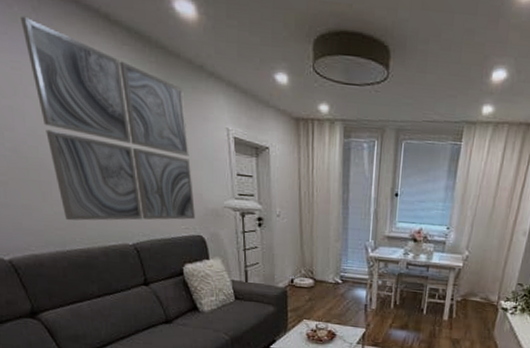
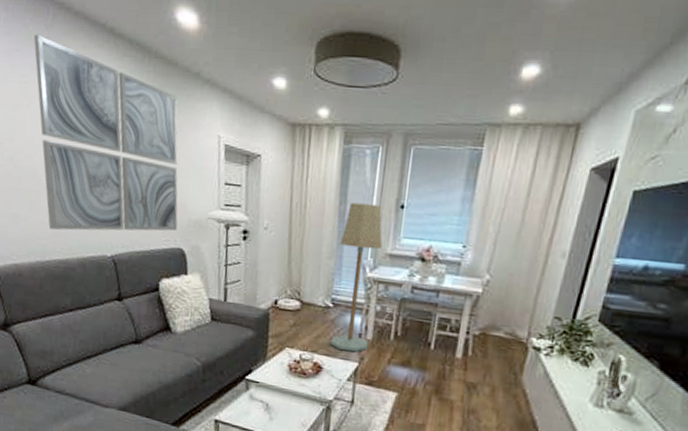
floor lamp: none [342,191,381,320] -> present [330,202,382,352]

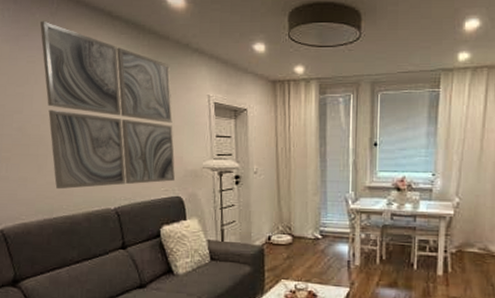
floor lamp: present [330,202,382,352] -> none [322,144,361,278]

